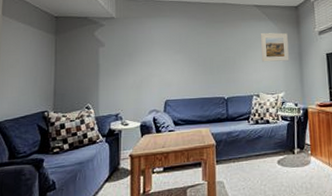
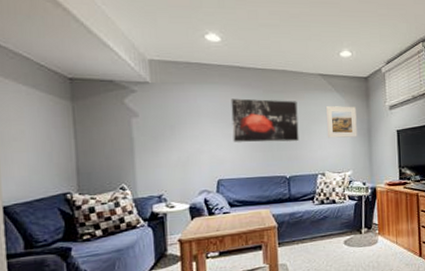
wall art: none [179,28,237,67] -> present [231,98,299,142]

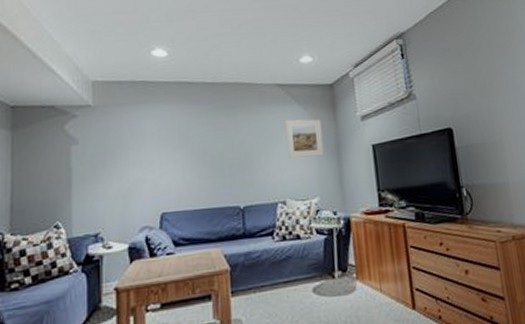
wall art: present [231,98,299,142] -> none [177,116,255,168]

